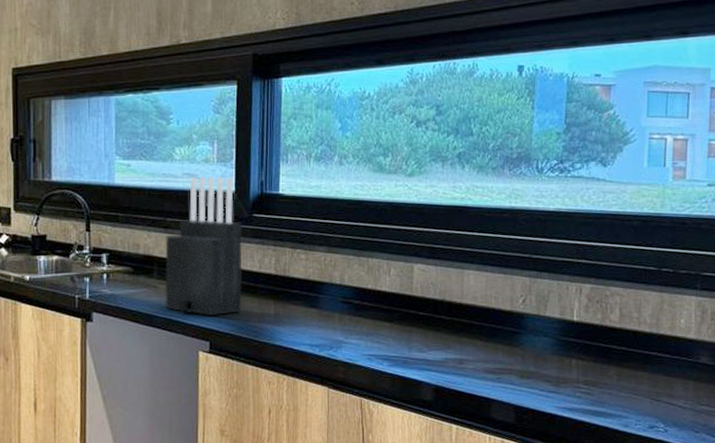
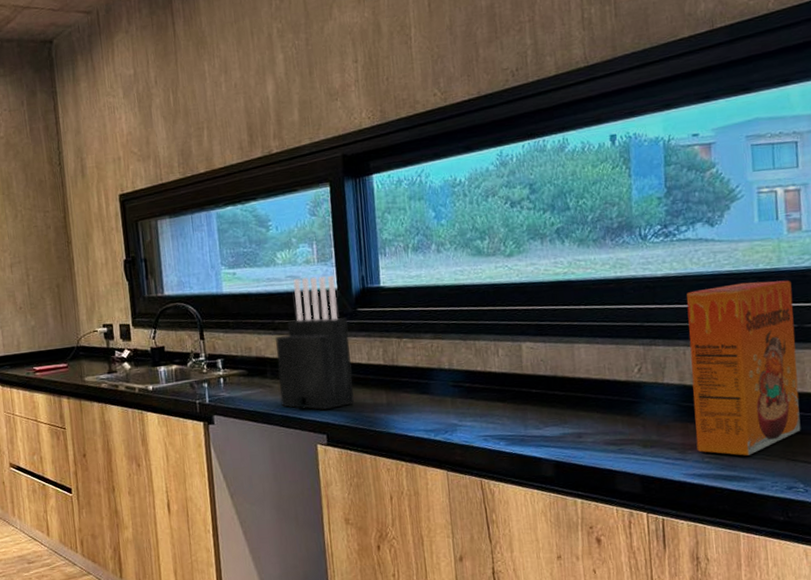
cereal box: none [570,224,671,393] -> present [686,280,801,456]

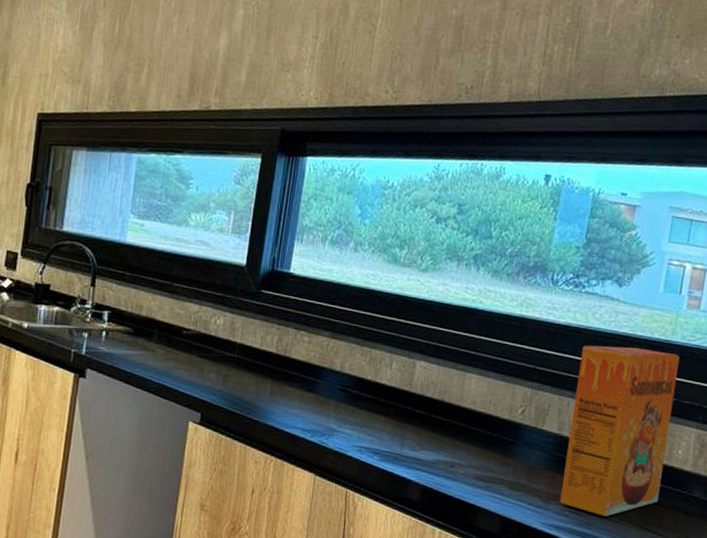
knife block: present [274,276,355,411] -> none [161,245,249,388]

